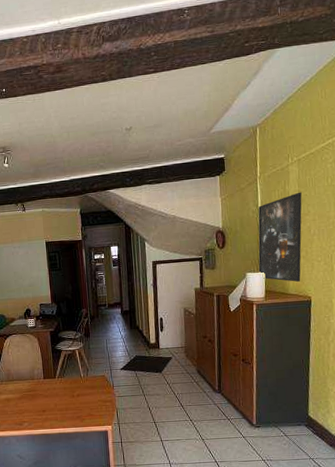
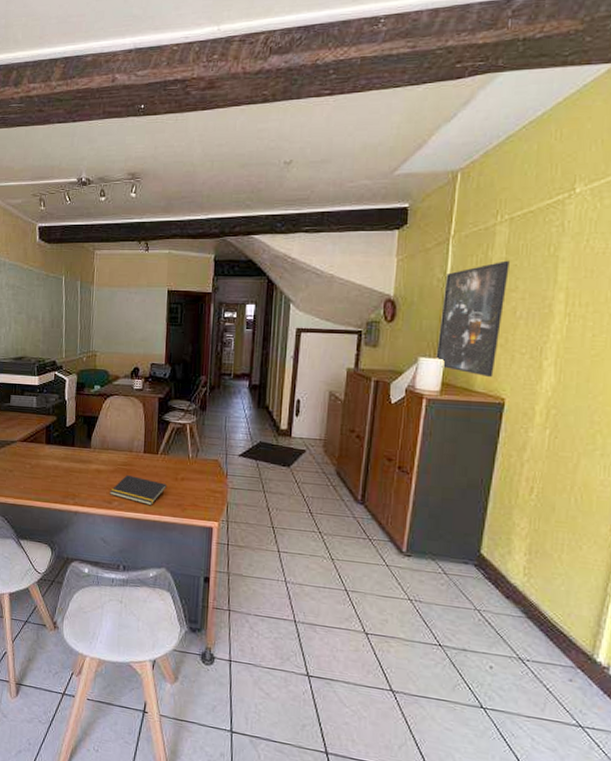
notepad: none [19,399,66,421] -> present [110,475,167,505]

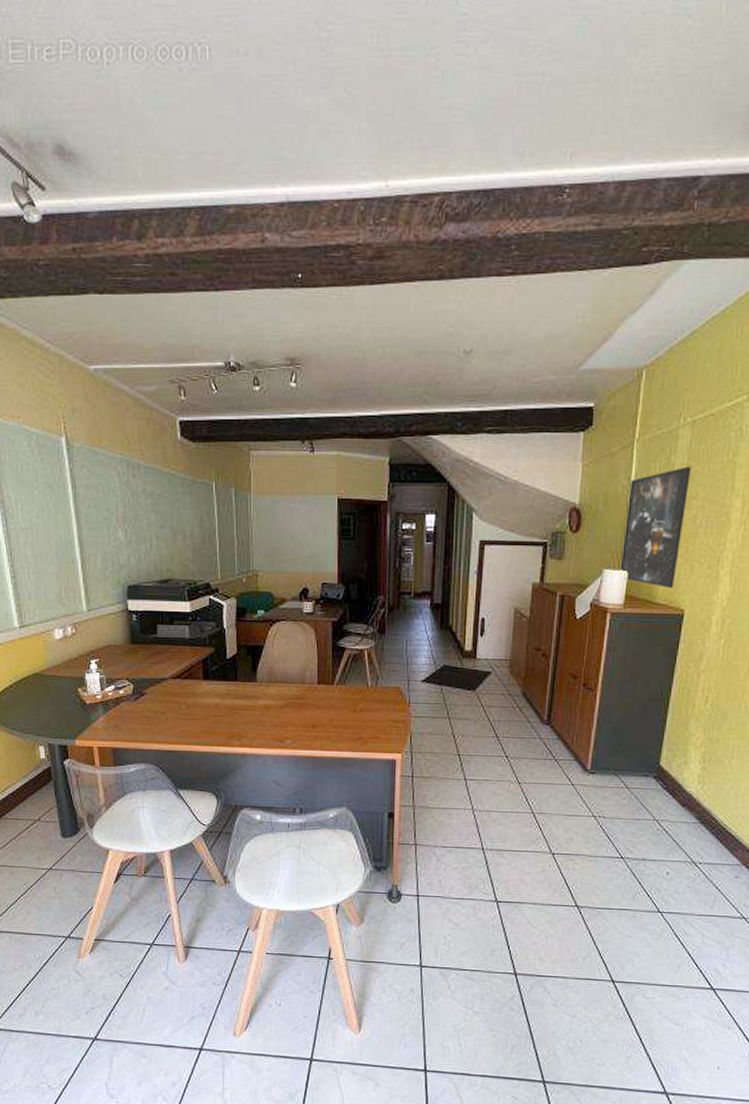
notepad: present [110,475,167,505] -> none [281,710,344,741]

